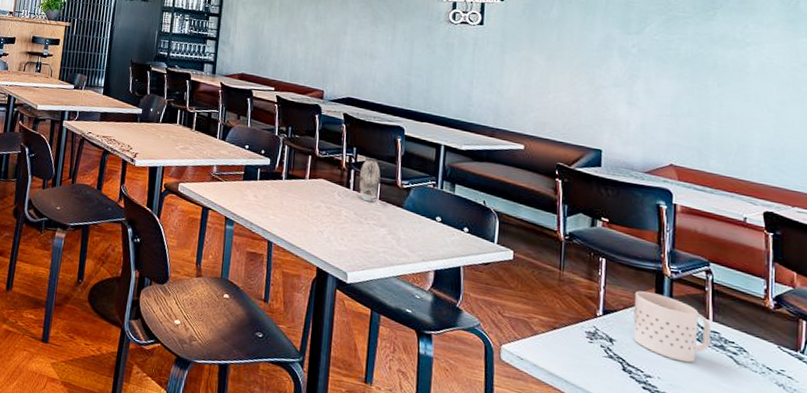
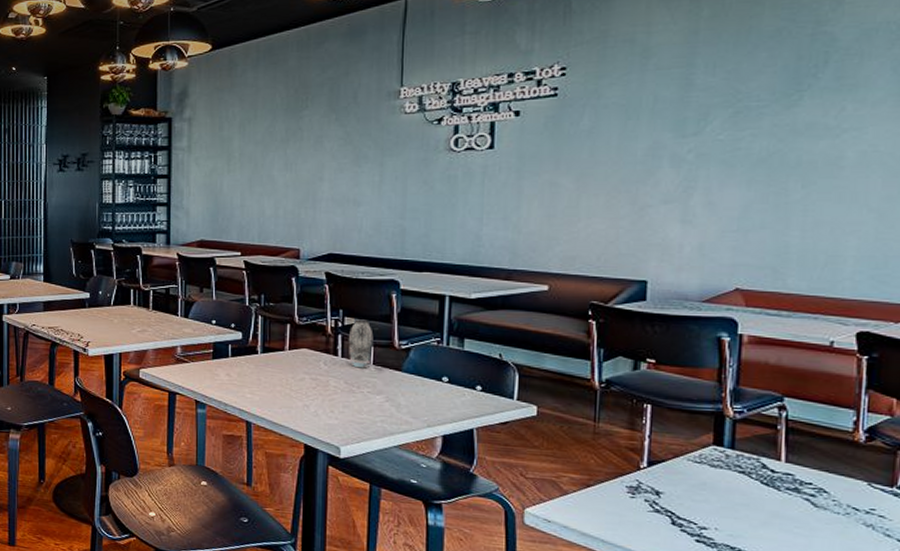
mug: present [633,290,711,363] -> none [684,436,783,510]

